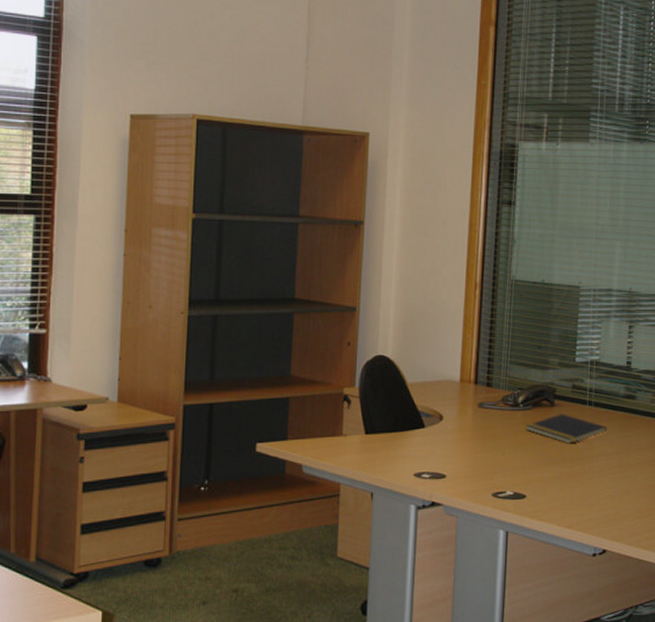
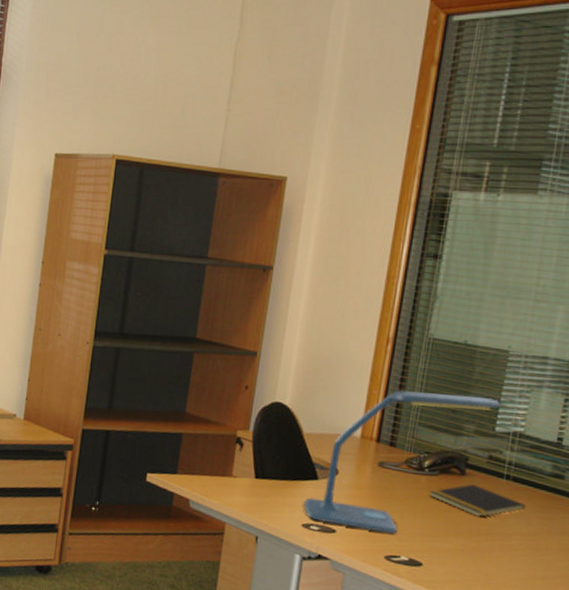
desk lamp: none [413,331,579,472] -> present [303,390,502,534]

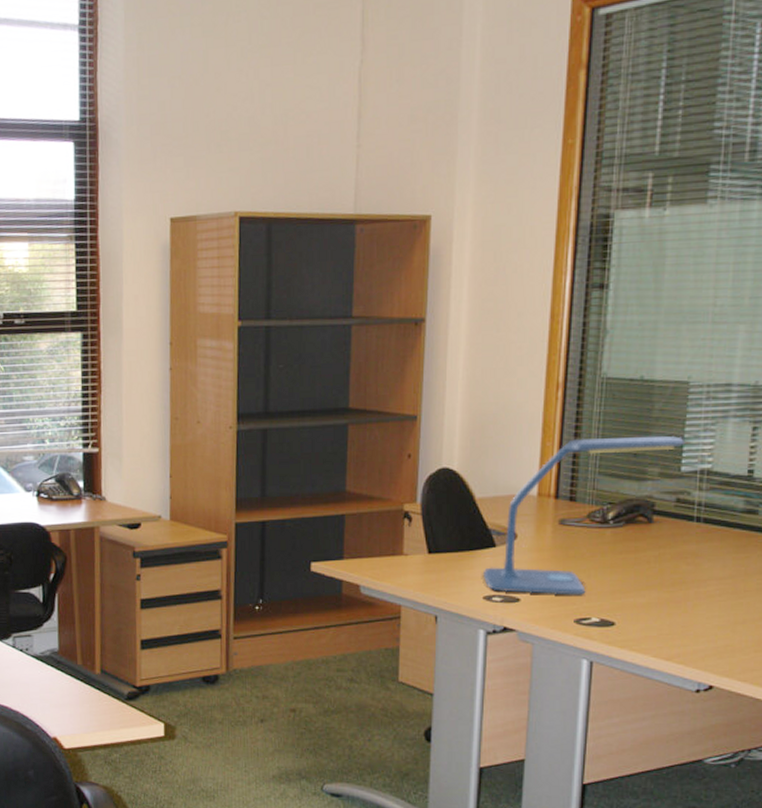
notepad: present [429,484,526,517] -> none [616,531,720,565]

